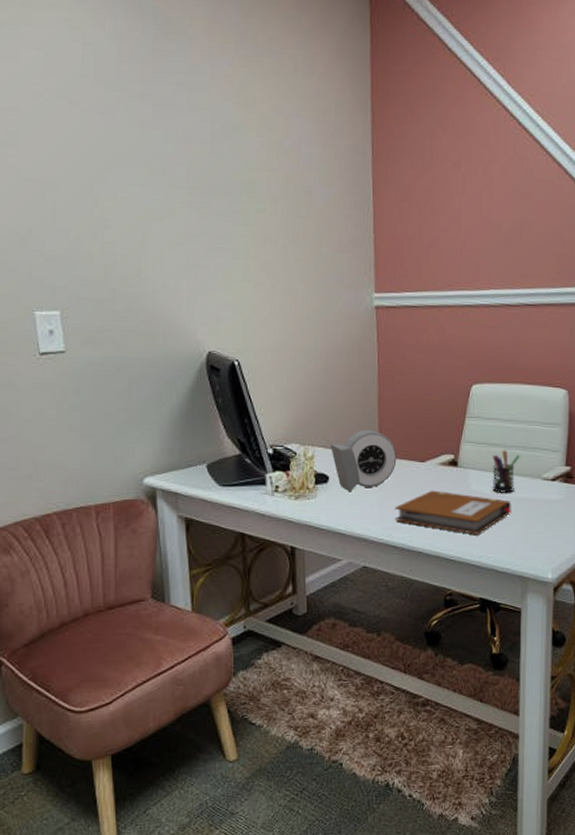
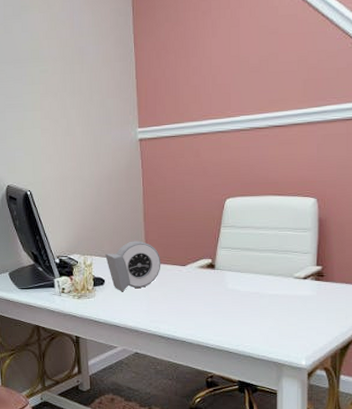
notebook: present [394,490,512,535] -> none [161,289,266,326]
pen holder: present [492,449,520,493] -> none [246,253,272,291]

